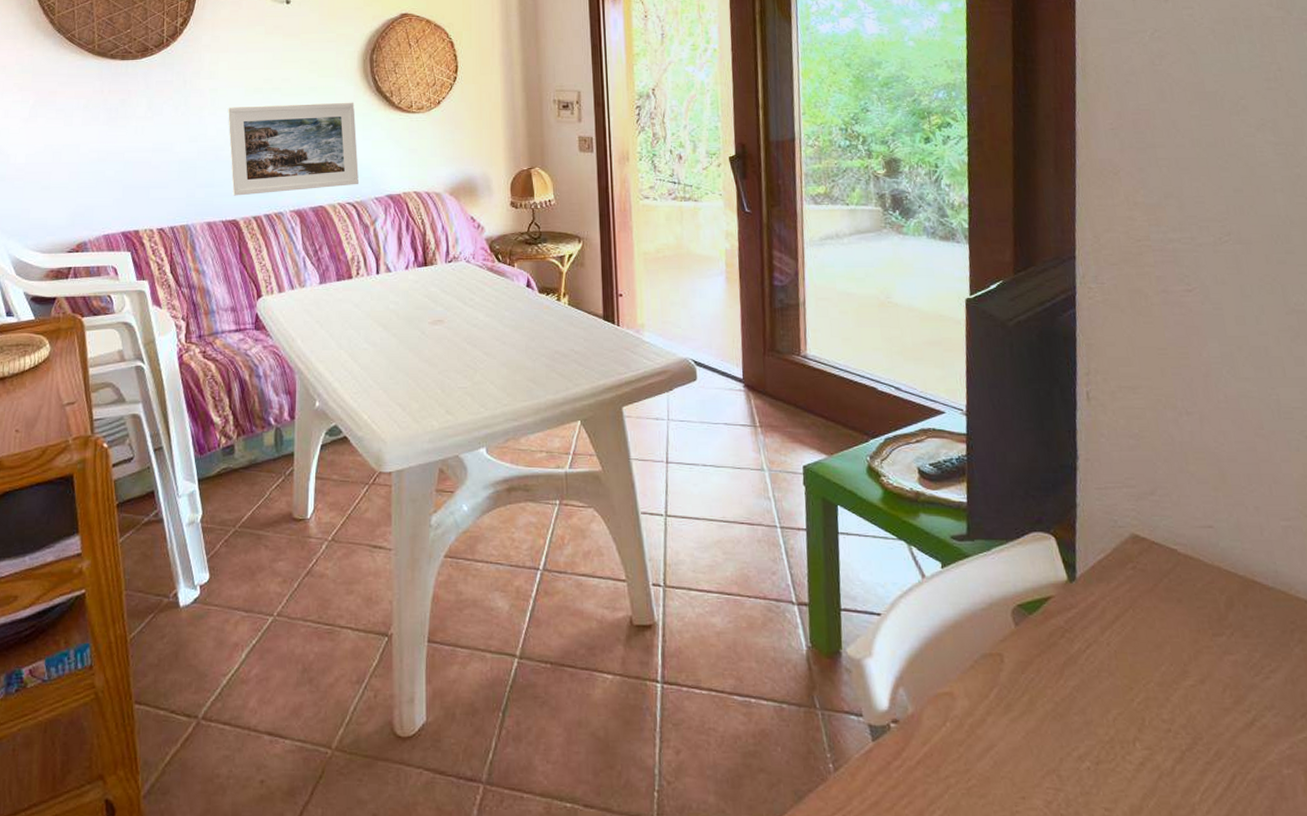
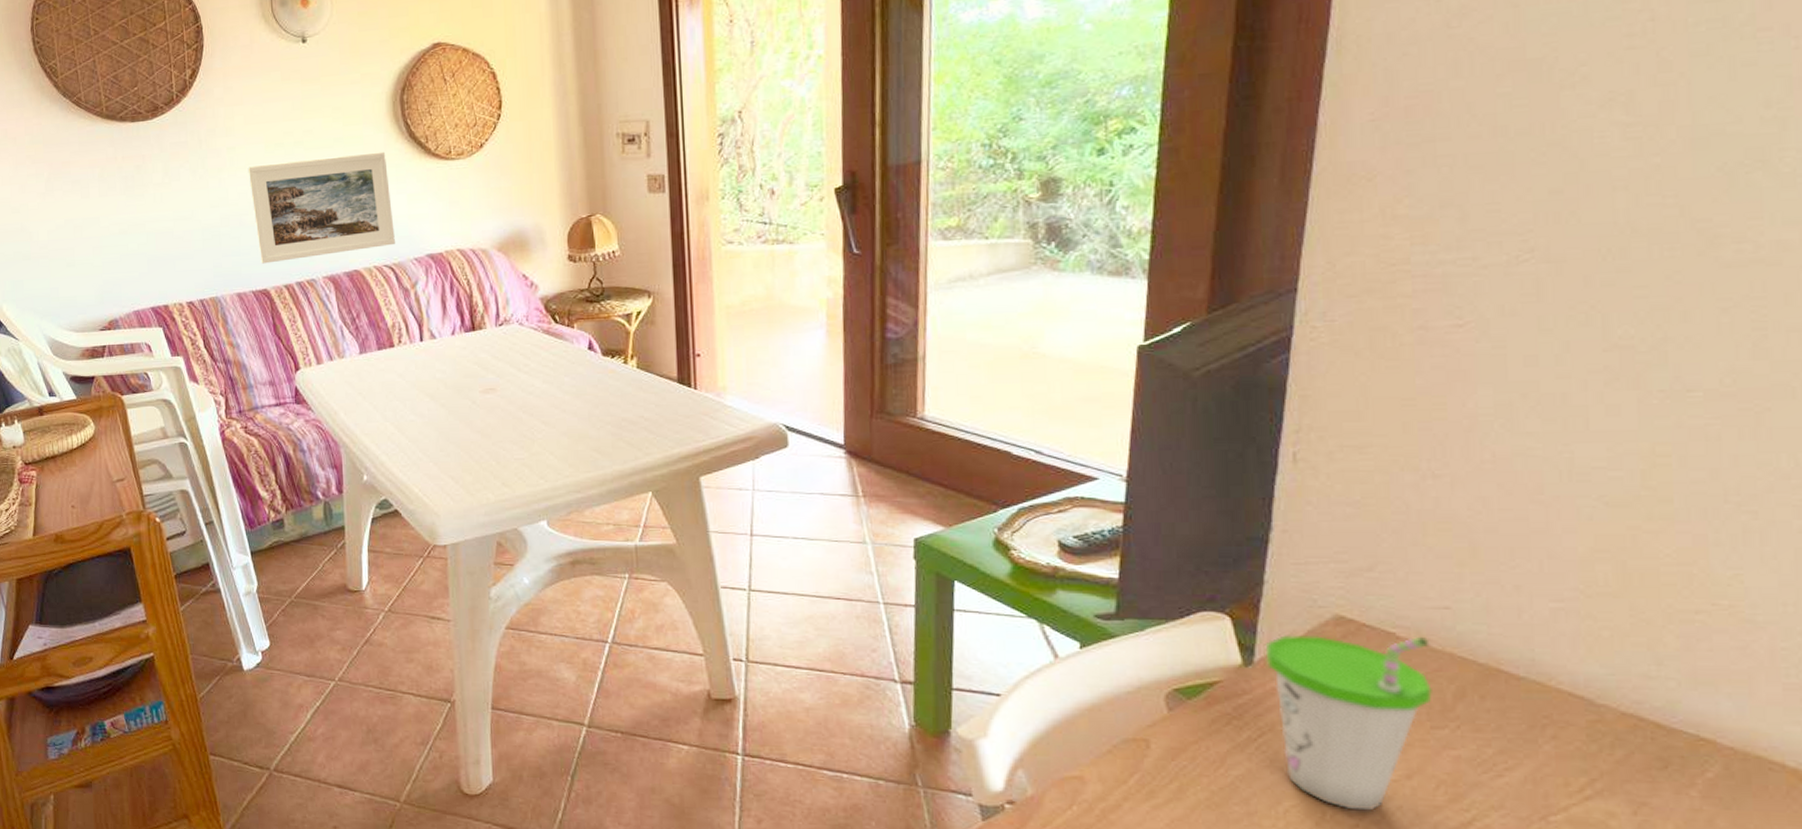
cup: none [1084,552,1210,716] -> present [1265,635,1432,811]

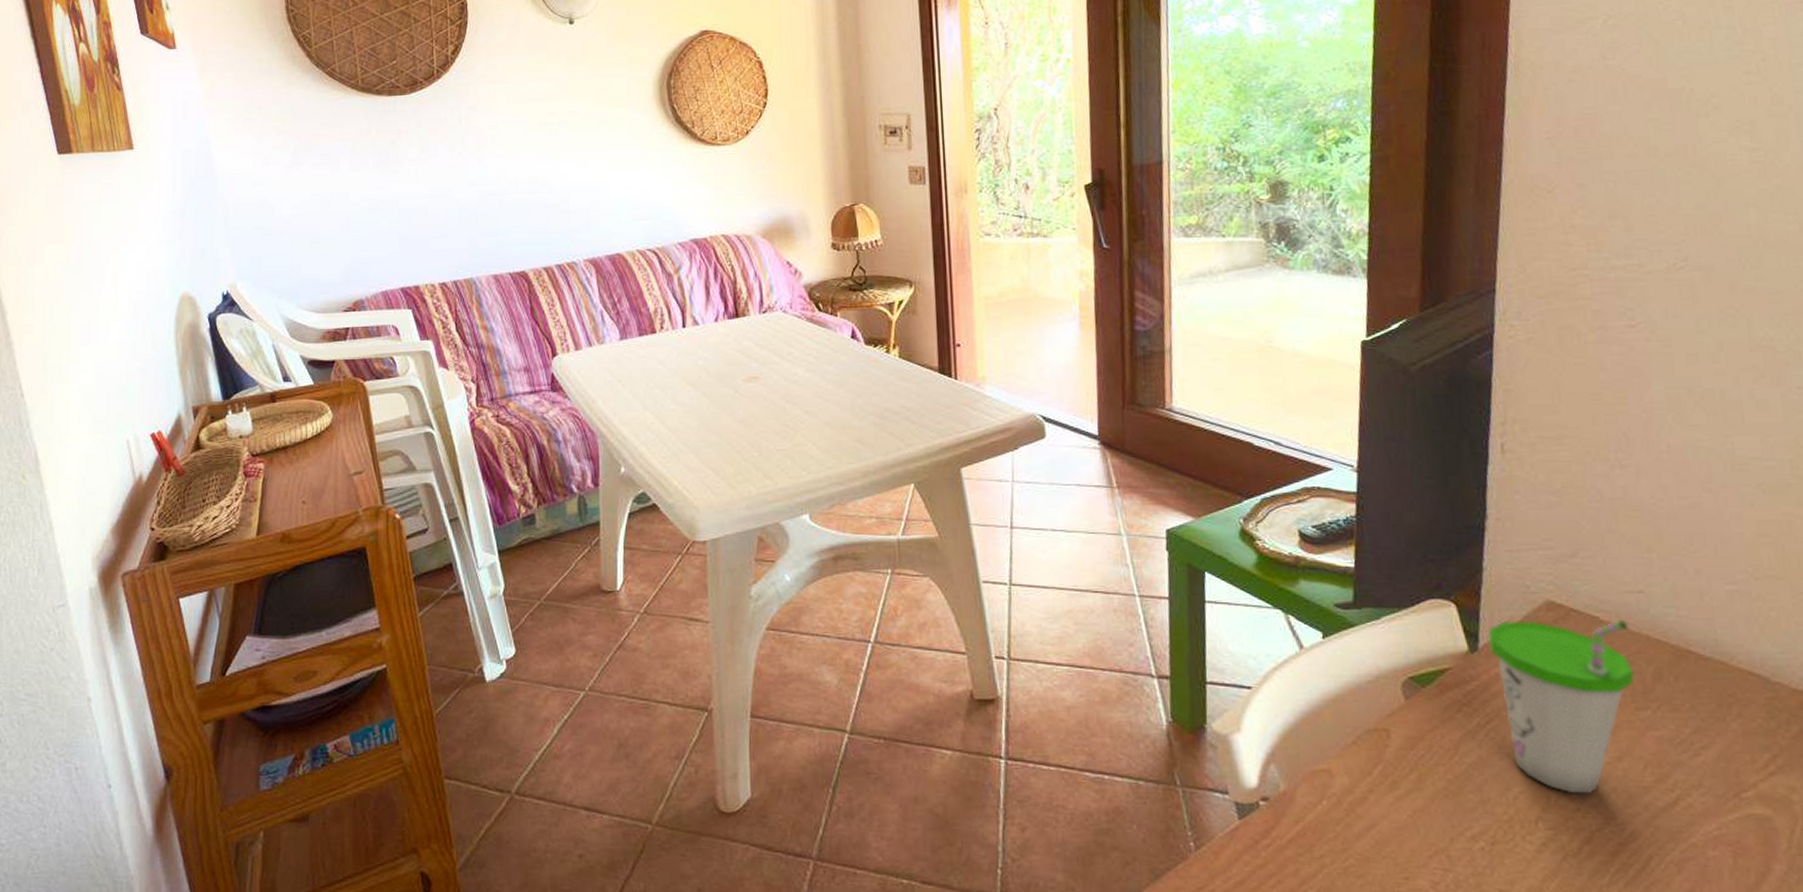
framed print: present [247,151,395,264] -> none [509,135,659,245]

